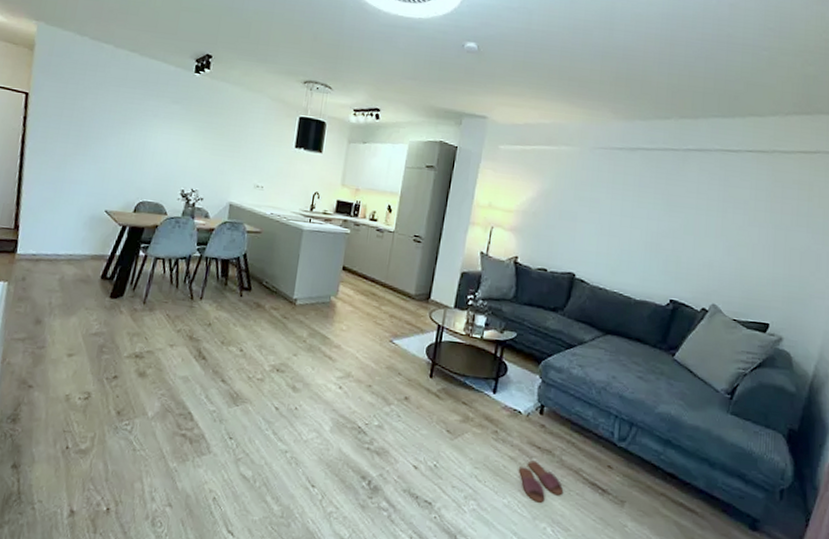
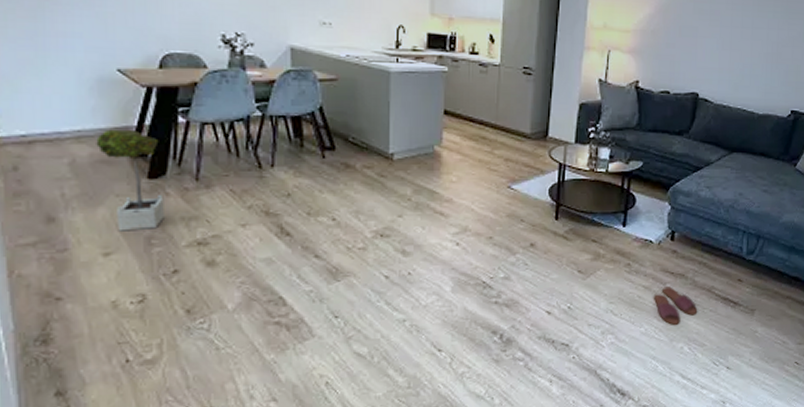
potted tree: none [80,256,123,340] -> present [96,129,166,232]

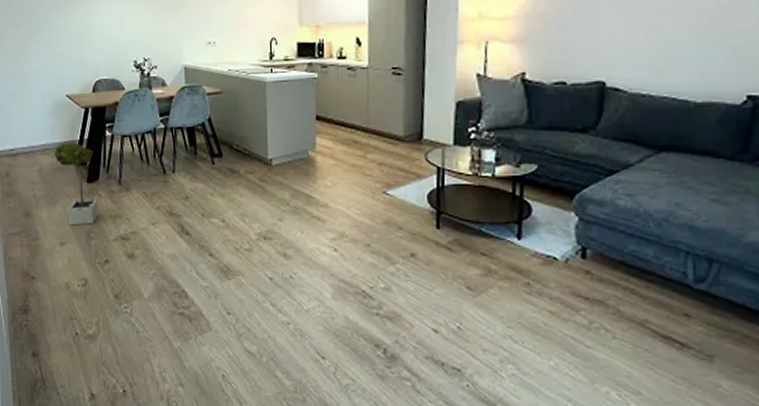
slippers: present [654,286,698,325] -> none [564,314,627,363]

